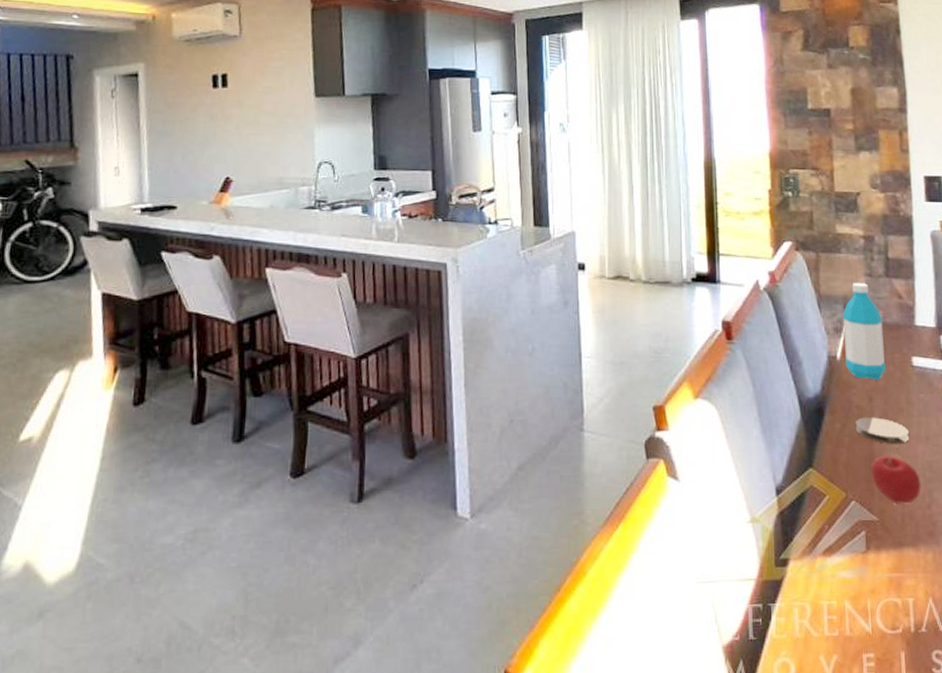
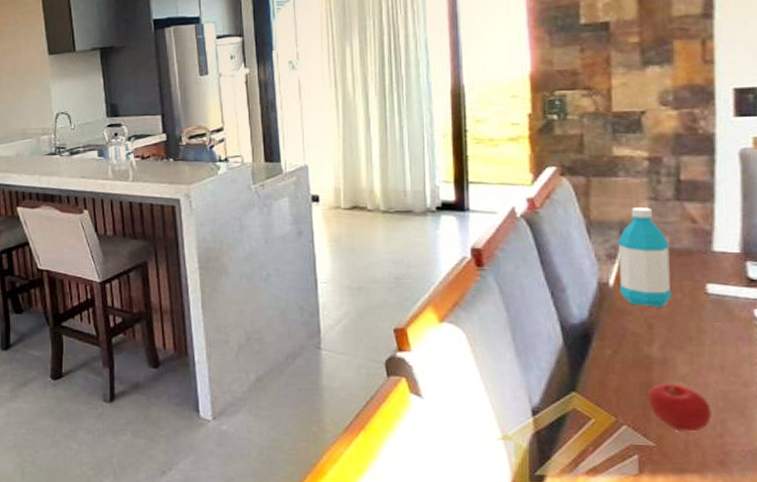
coaster: present [855,417,909,445] -> none [629,344,698,373]

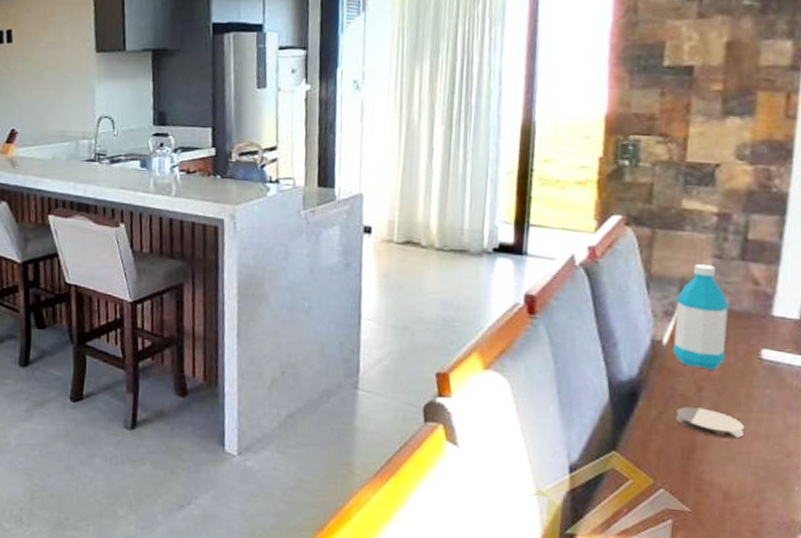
coaster: none [629,344,698,373] -> present [675,406,744,439]
apple: present [647,382,713,432] -> none [688,448,753,500]

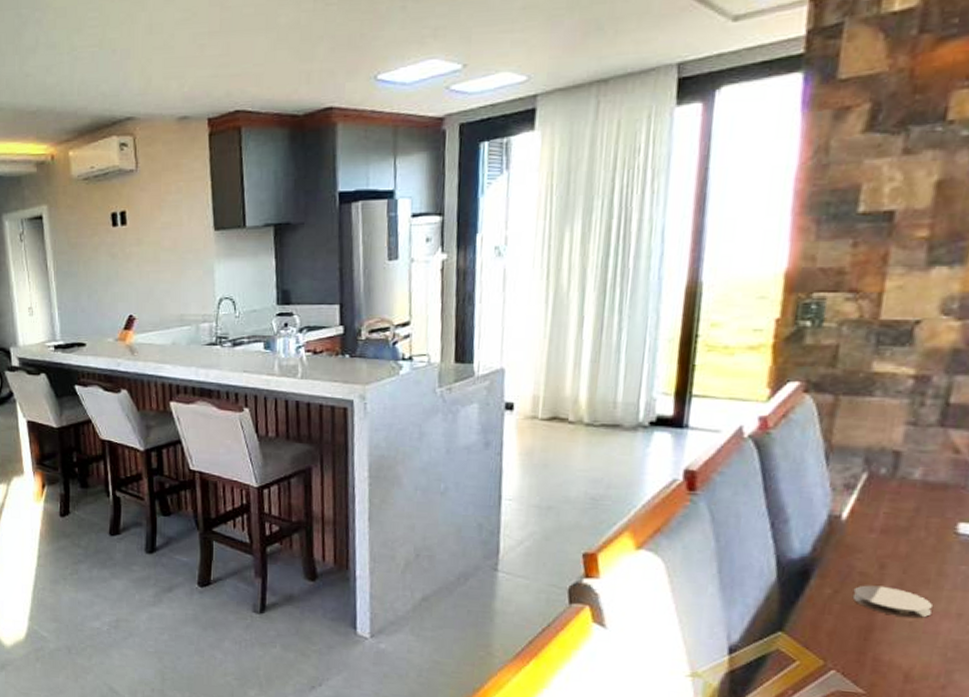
water bottle: present [672,263,729,370] -> none [852,431,922,546]

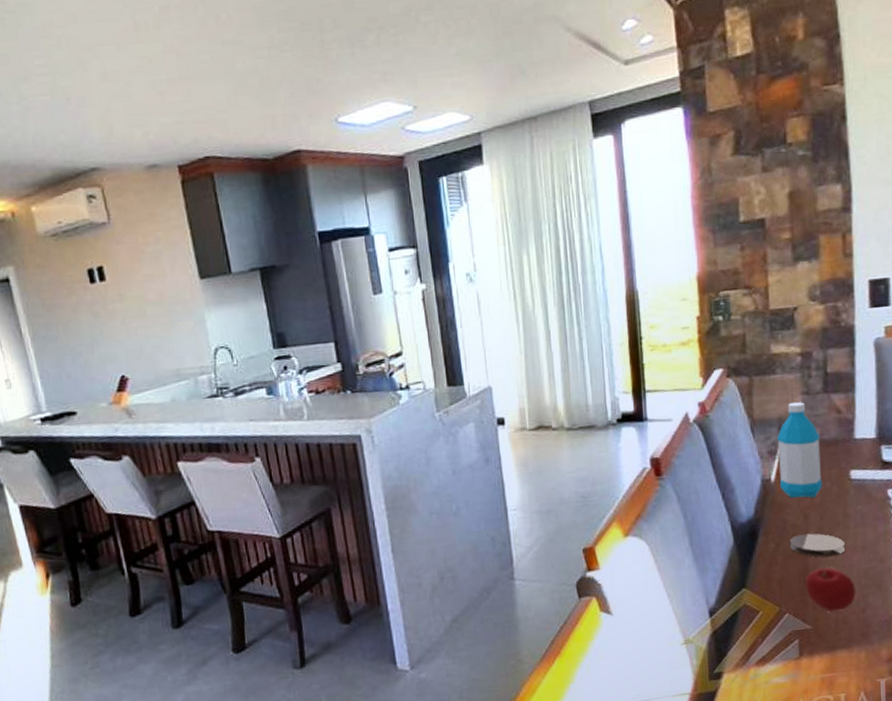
water bottle: none [852,431,922,546] -> present [777,401,823,498]
apple: none [865,628,939,682] -> present [804,566,857,612]

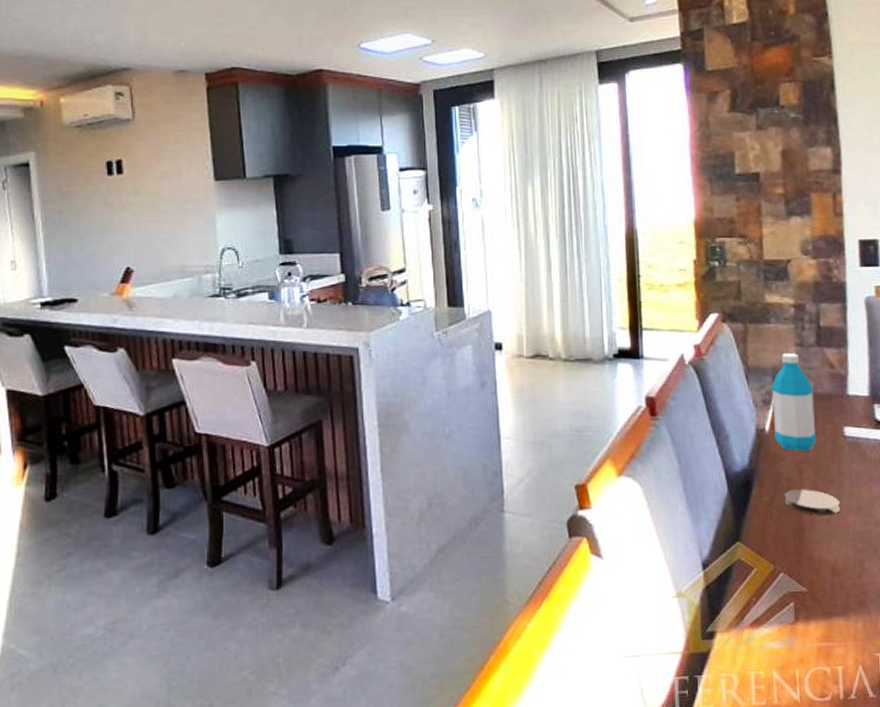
apple: present [804,566,857,612] -> none [799,526,853,575]

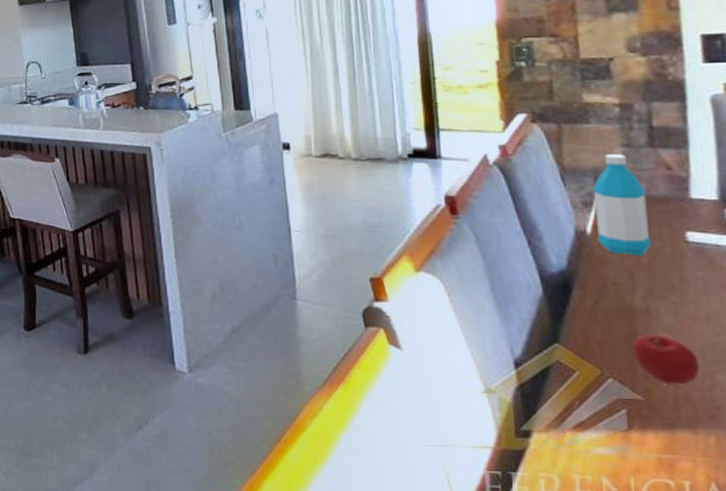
coaster: present [784,489,840,516] -> none [611,294,683,324]
apple: none [799,526,853,575] -> present [632,333,701,385]

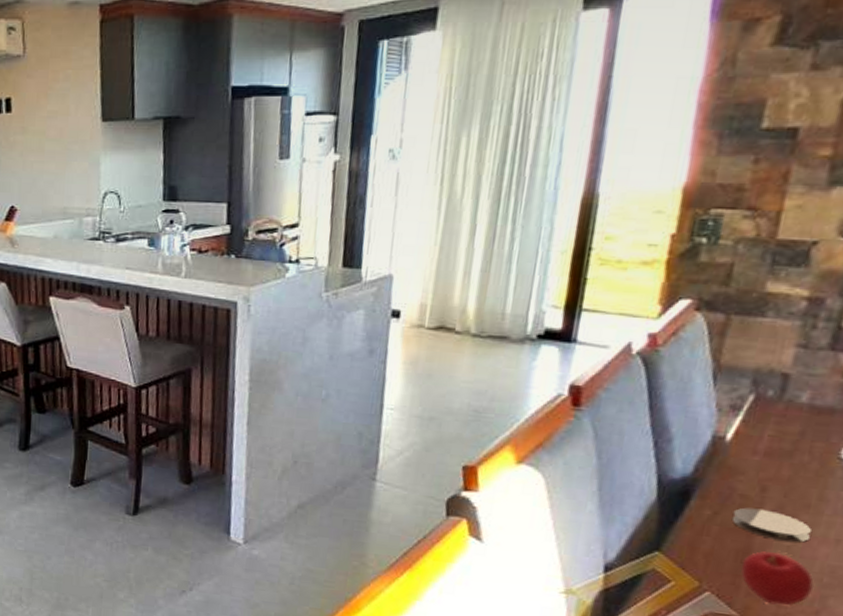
water bottle: present [593,153,651,256] -> none [736,353,810,470]
coaster: none [611,294,683,324] -> present [731,507,811,543]

